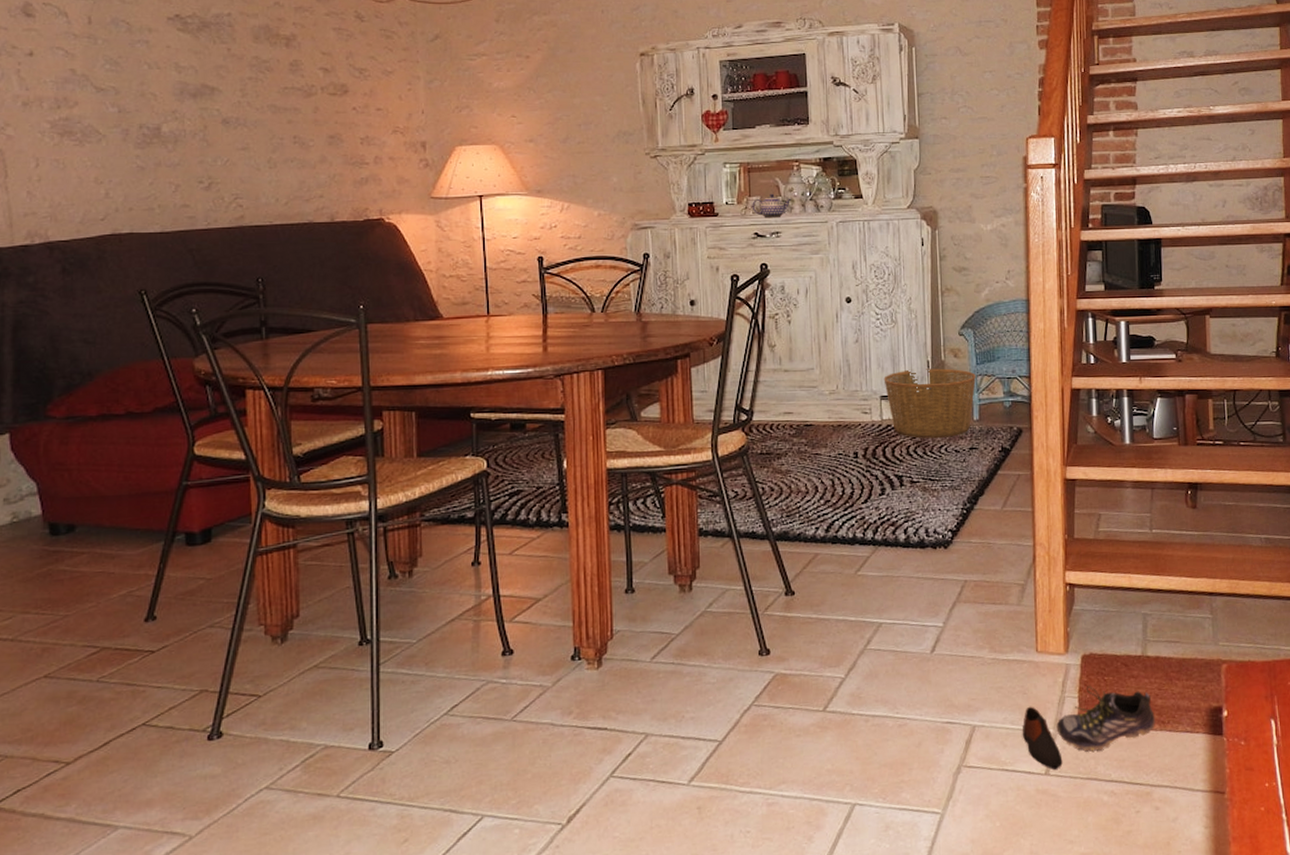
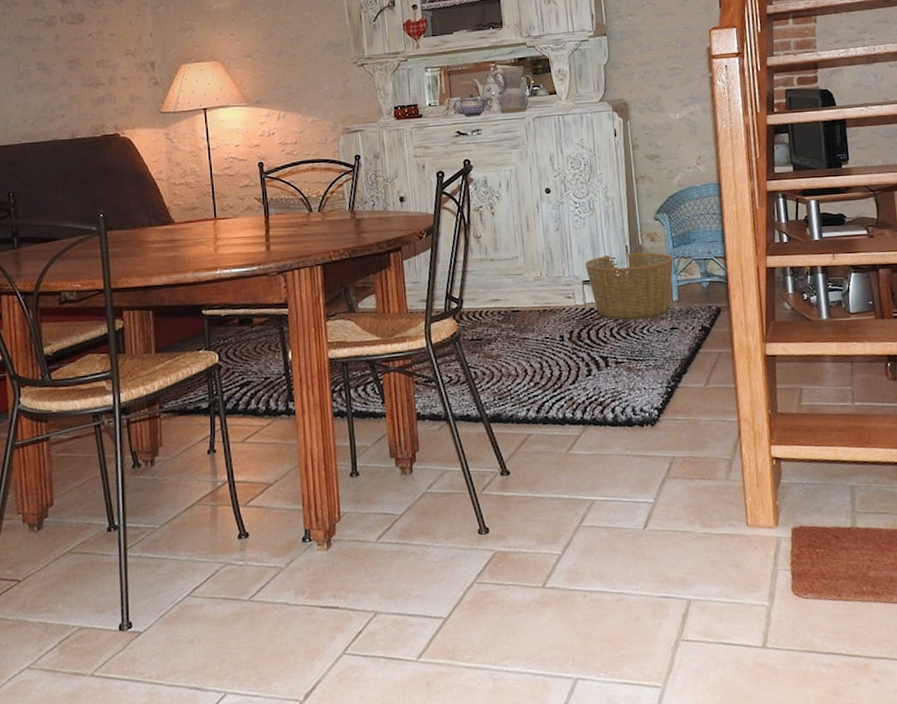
ceramic pitcher: none [795,166,831,217] -> present [492,66,527,114]
shoe: present [1023,706,1063,769] -> none [737,579,779,642]
shoe: present [1056,685,1155,752] -> none [770,558,869,624]

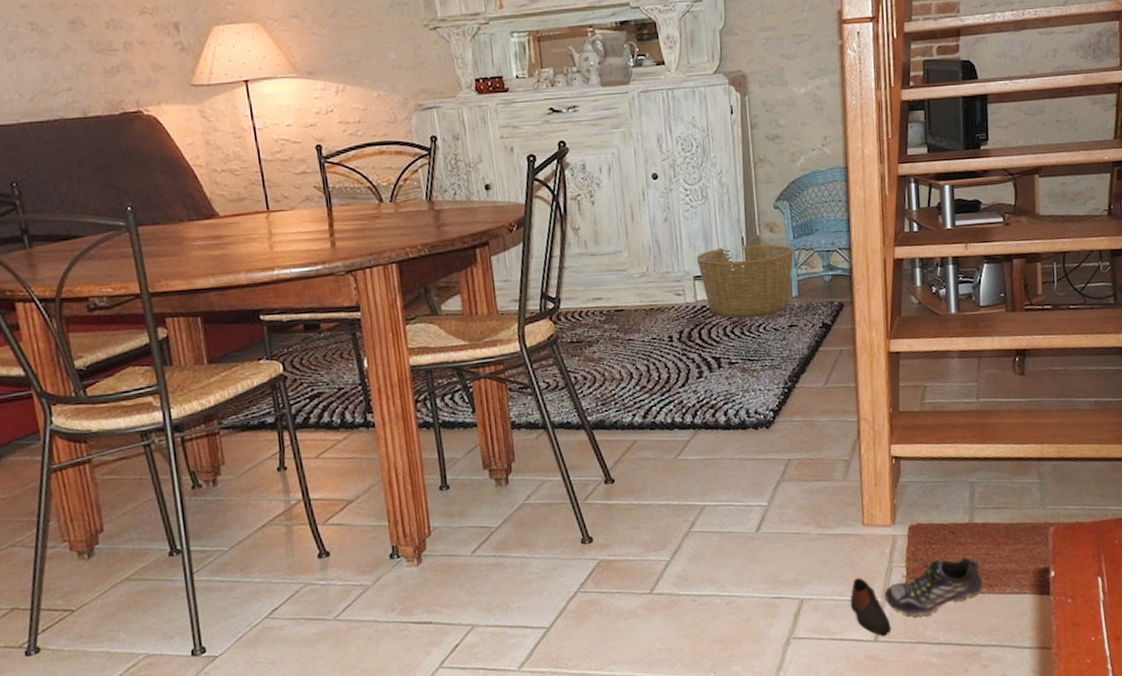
teapot: present [453,93,490,118] -> none [544,63,588,92]
shoe: none [737,579,779,642] -> present [851,577,891,636]
shoe: none [770,558,869,624] -> present [884,554,983,618]

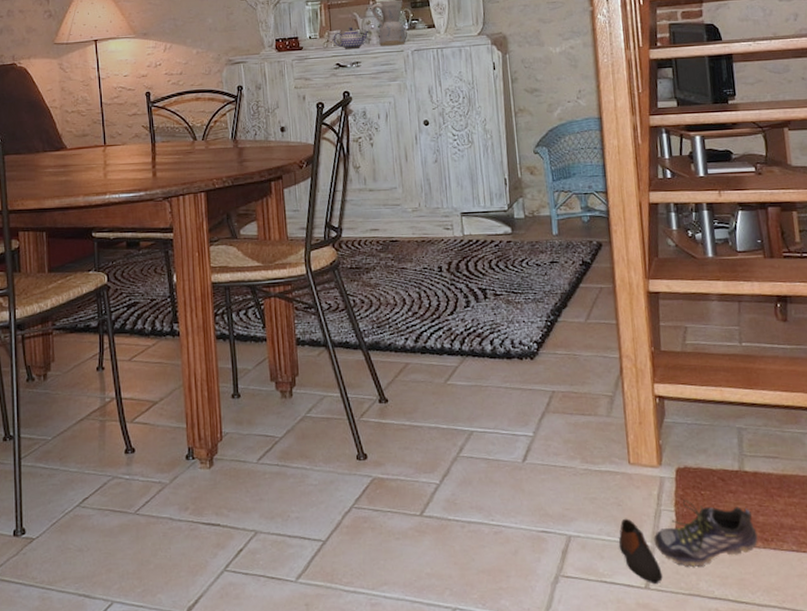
teapot: none [544,63,588,92] -> present [333,26,369,50]
basket: present [696,244,794,319] -> none [463,185,553,253]

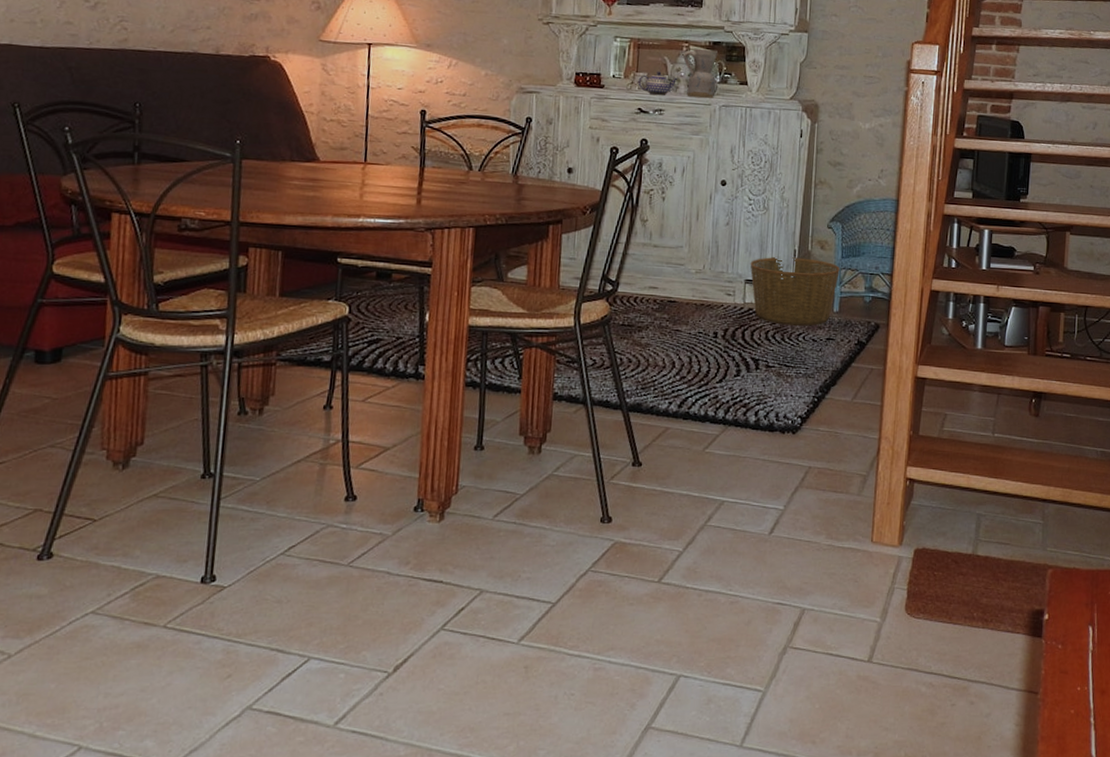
basket: none [463,185,553,253] -> present [750,257,840,326]
shoe: present [619,518,663,583] -> none [850,594,886,657]
shoe: present [654,499,758,567] -> none [883,579,979,643]

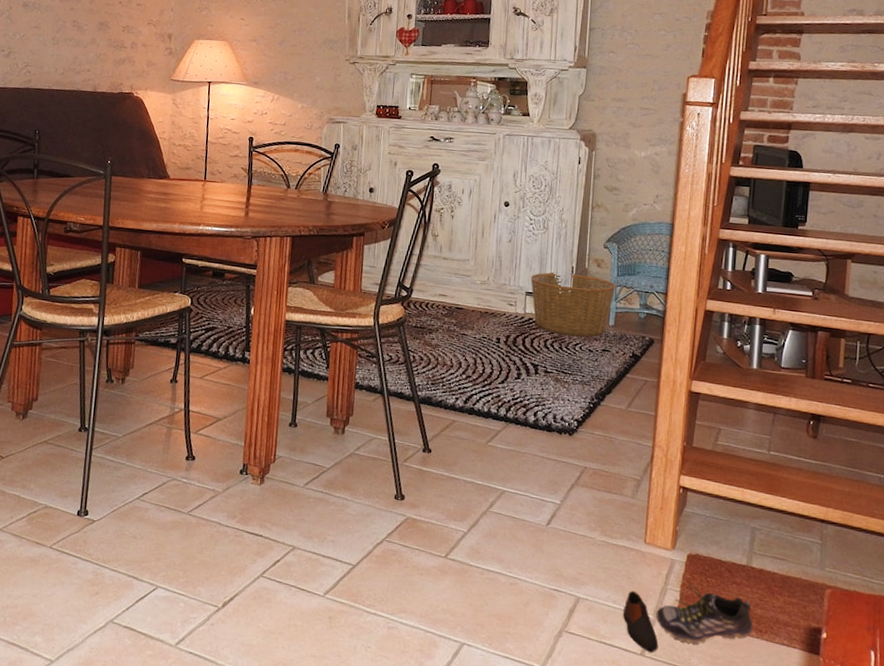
teapot: present [638,71,678,96] -> none [431,104,466,126]
ceramic pitcher: present [683,48,718,99] -> none [471,83,502,129]
shoe: none [850,594,886,657] -> present [623,590,659,652]
shoe: none [883,579,979,643] -> present [656,583,753,644]

